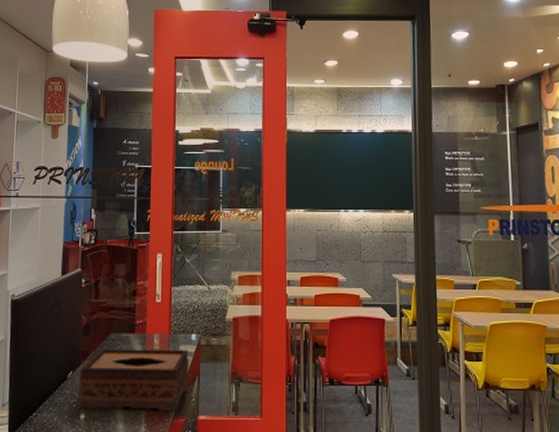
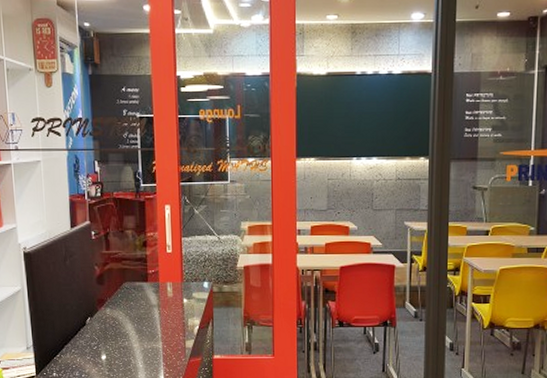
tissue box: present [78,349,190,411] -> none [98,296,203,352]

